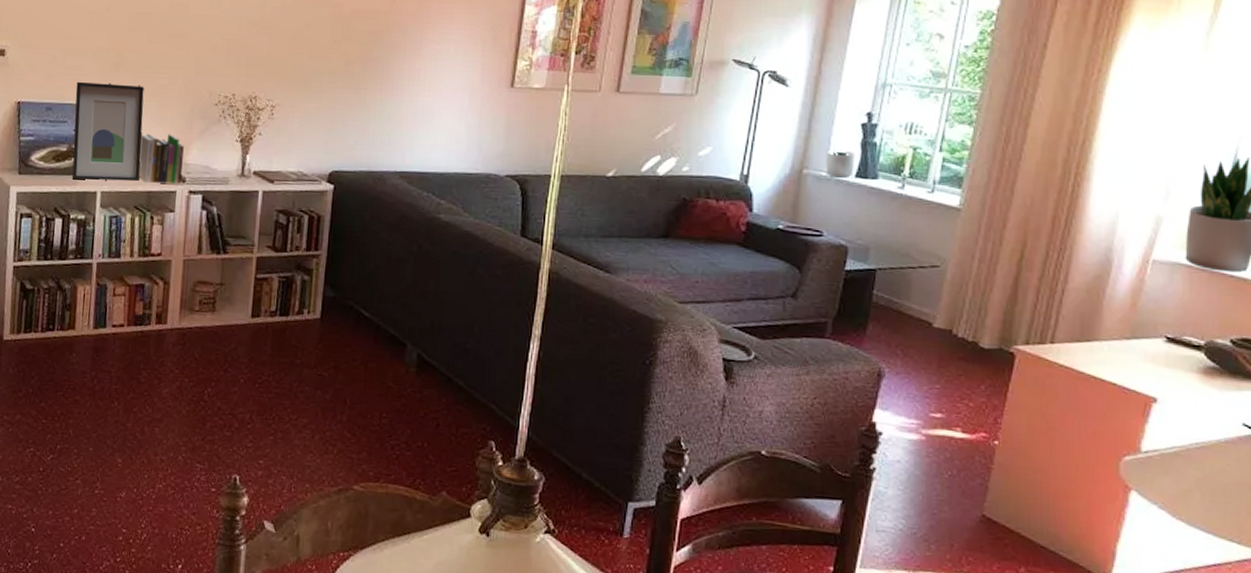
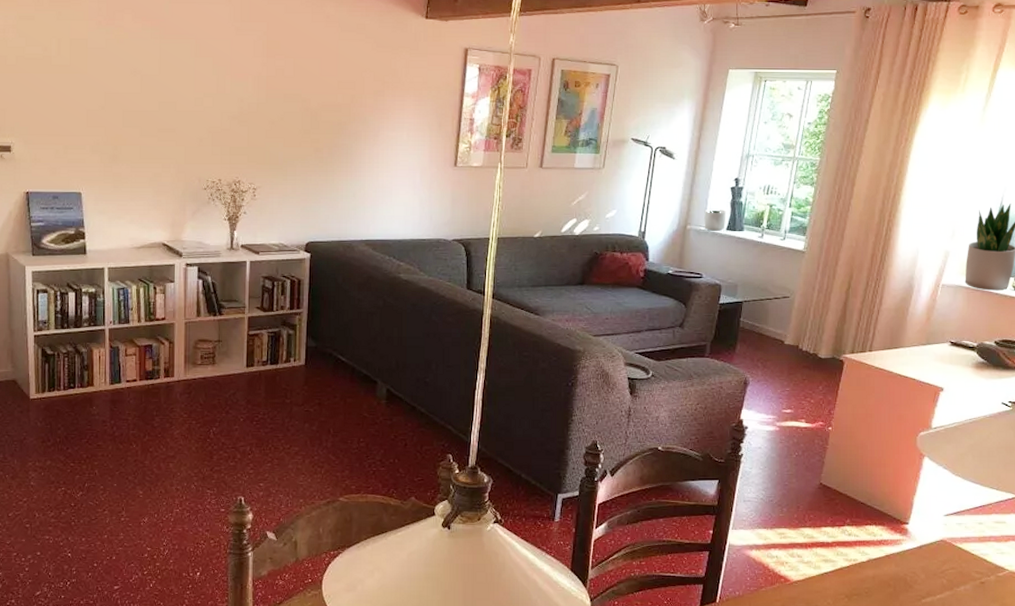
picture frame: present [72,81,144,182] -> none [78,172,143,259]
books: present [138,134,184,184] -> none [140,215,179,259]

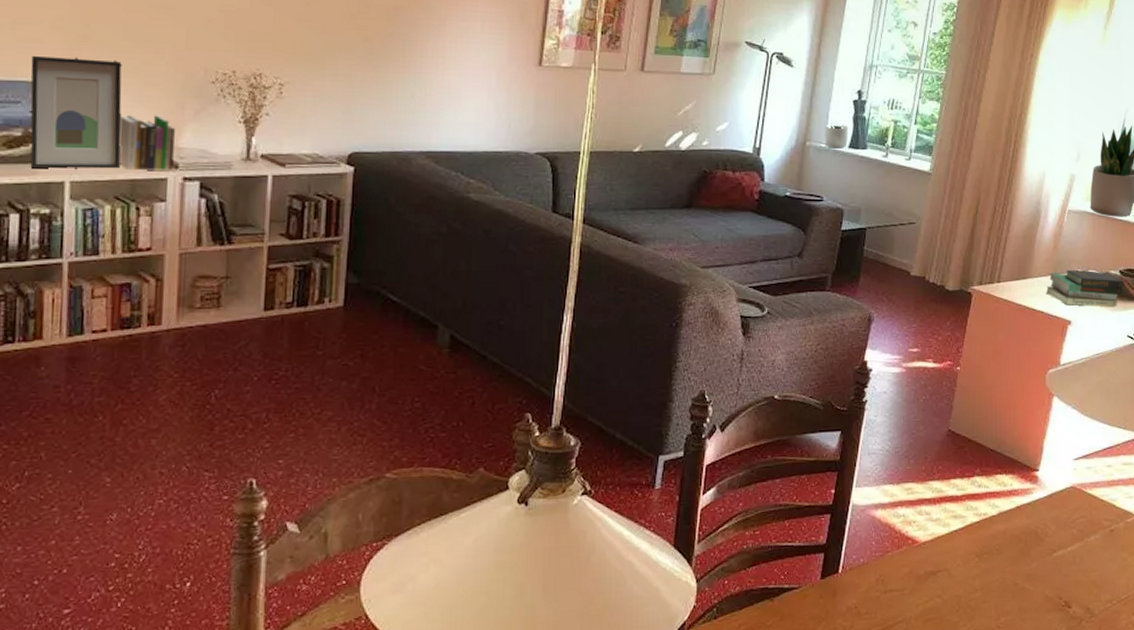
picture frame: none [78,172,143,259] -> present [28,55,122,170]
books: none [140,215,179,259] -> present [118,115,175,171]
books: none [917,340,998,376] -> present [1045,269,1123,308]

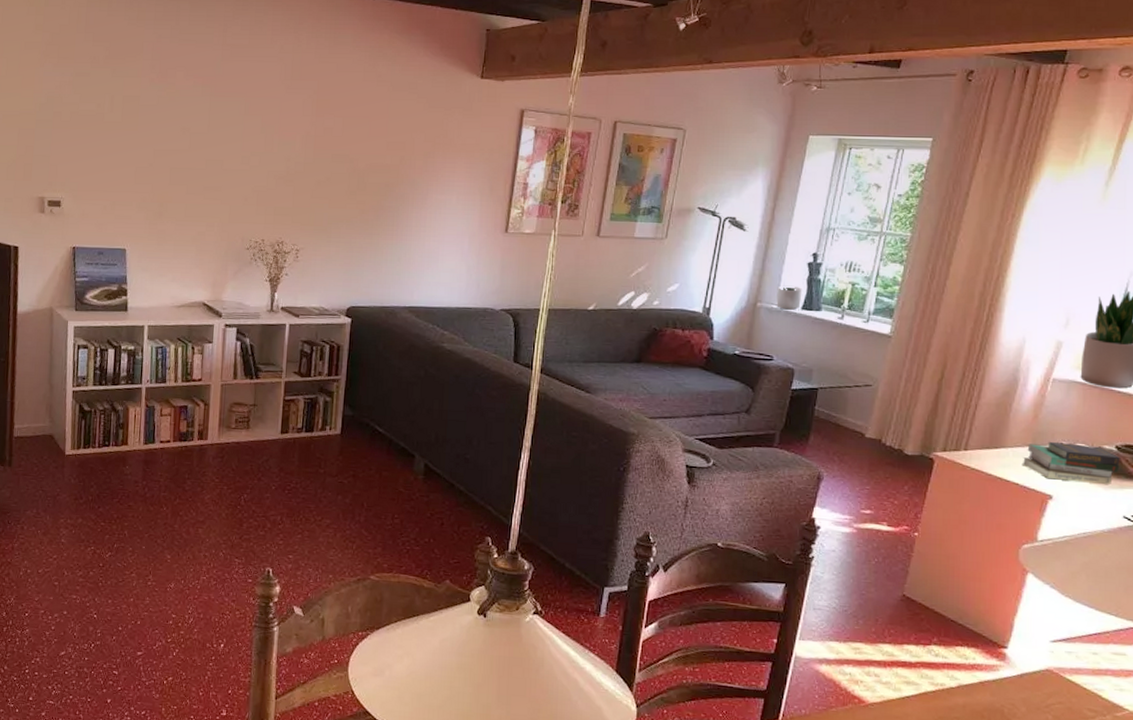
picture frame: present [28,55,122,170] -> none [121,229,184,317]
books: present [118,115,175,171] -> none [180,275,220,319]

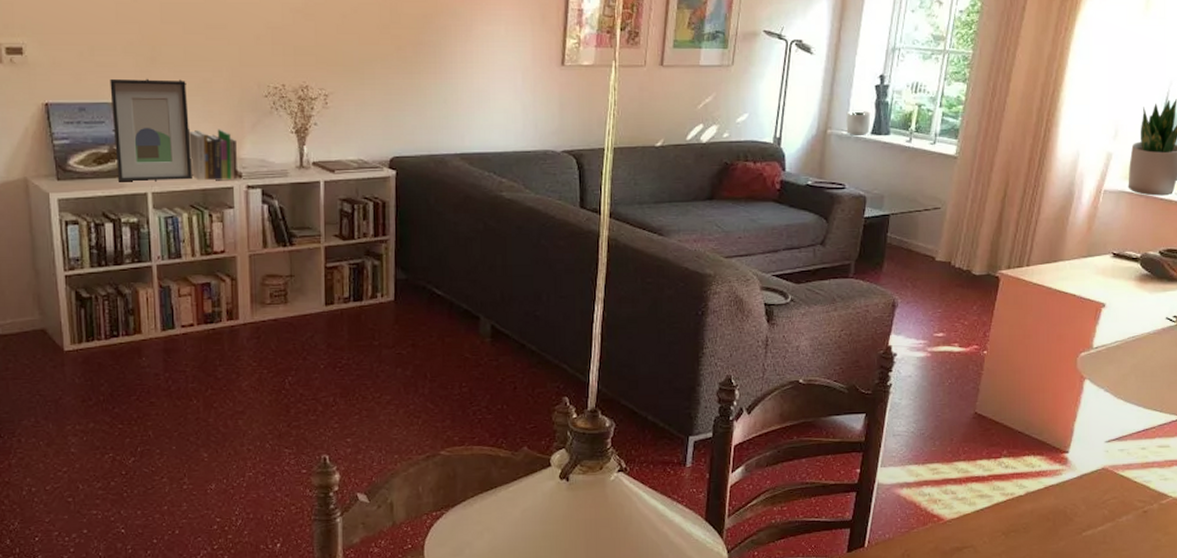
picture frame: none [121,229,184,317] -> present [110,78,194,182]
books: none [180,275,220,319] -> present [188,129,237,181]
books: present [1021,441,1120,485] -> none [1078,251,1163,290]

